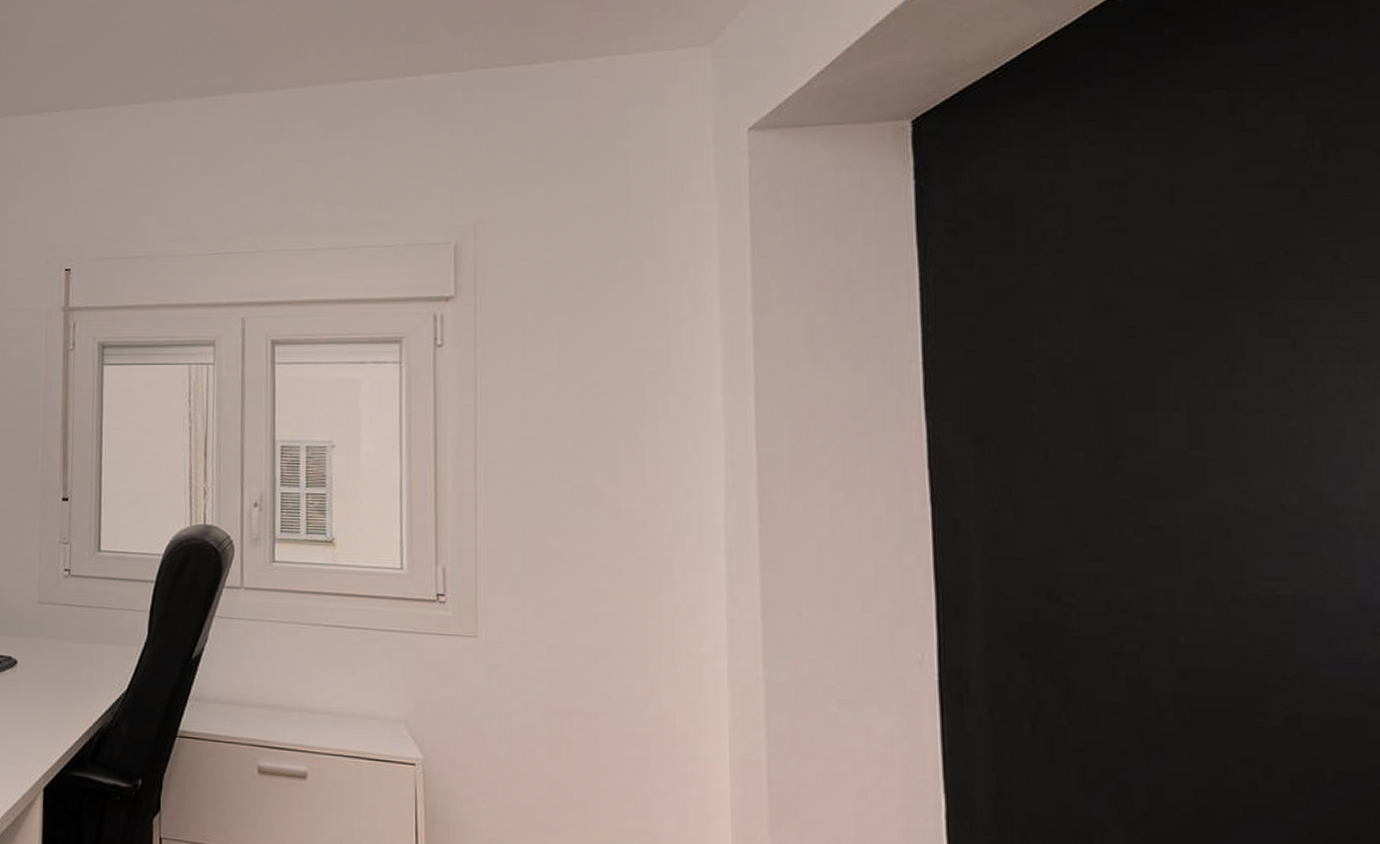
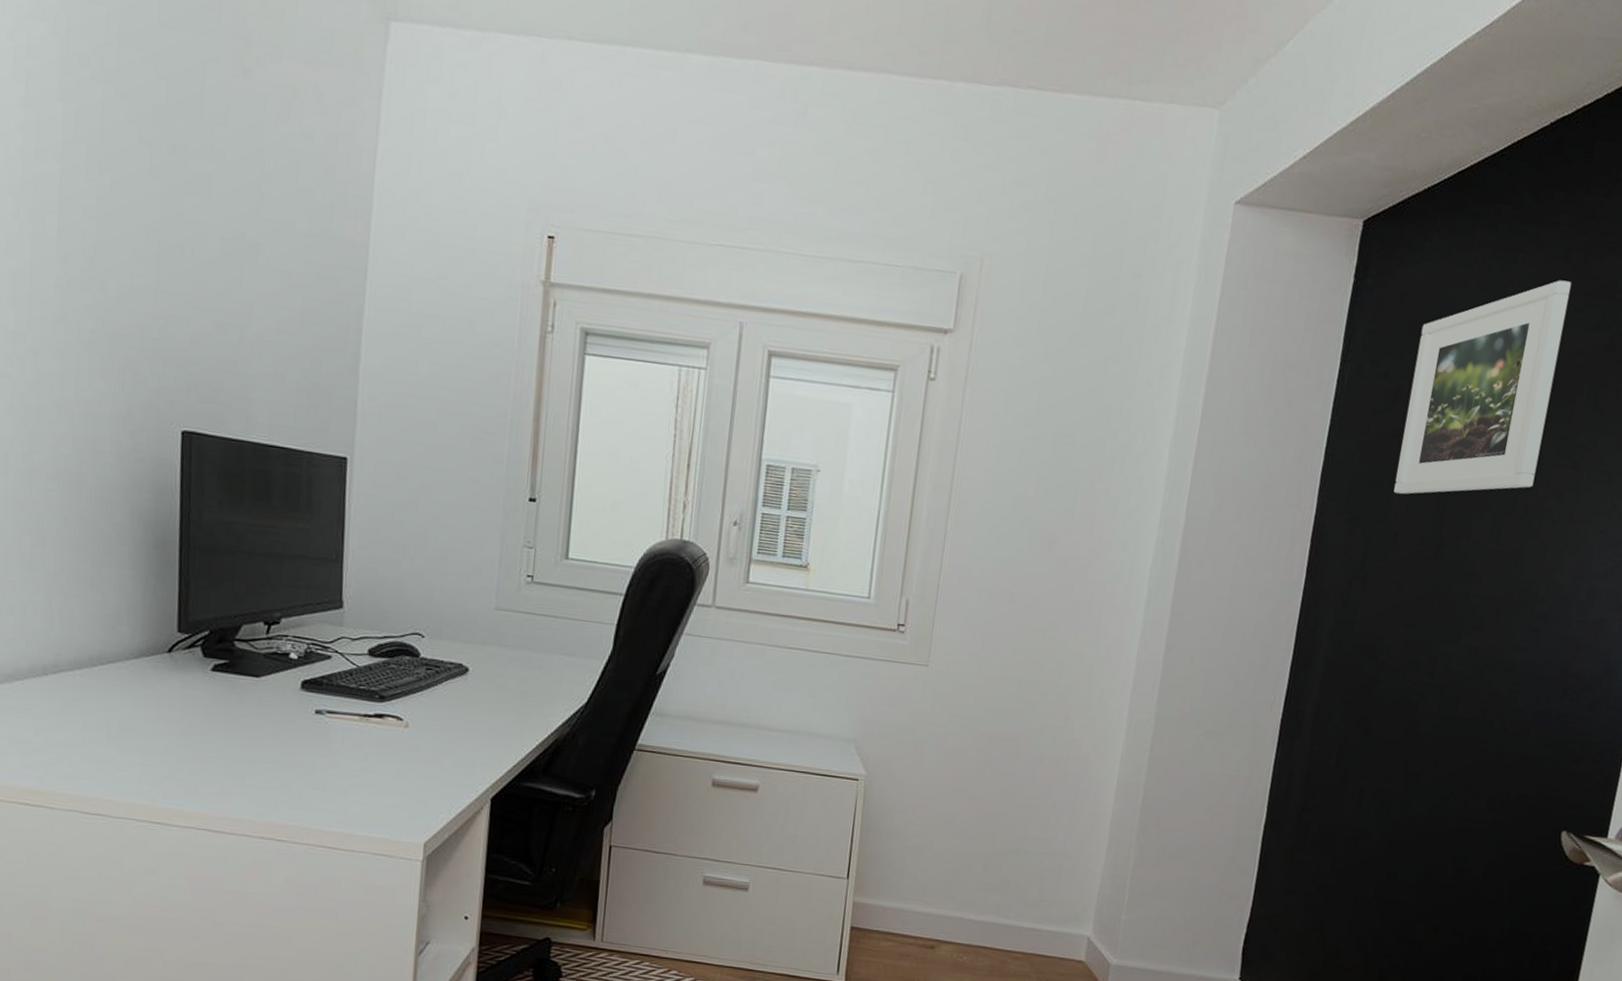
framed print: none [1019,139,1236,403] -> present [1393,280,1571,494]

